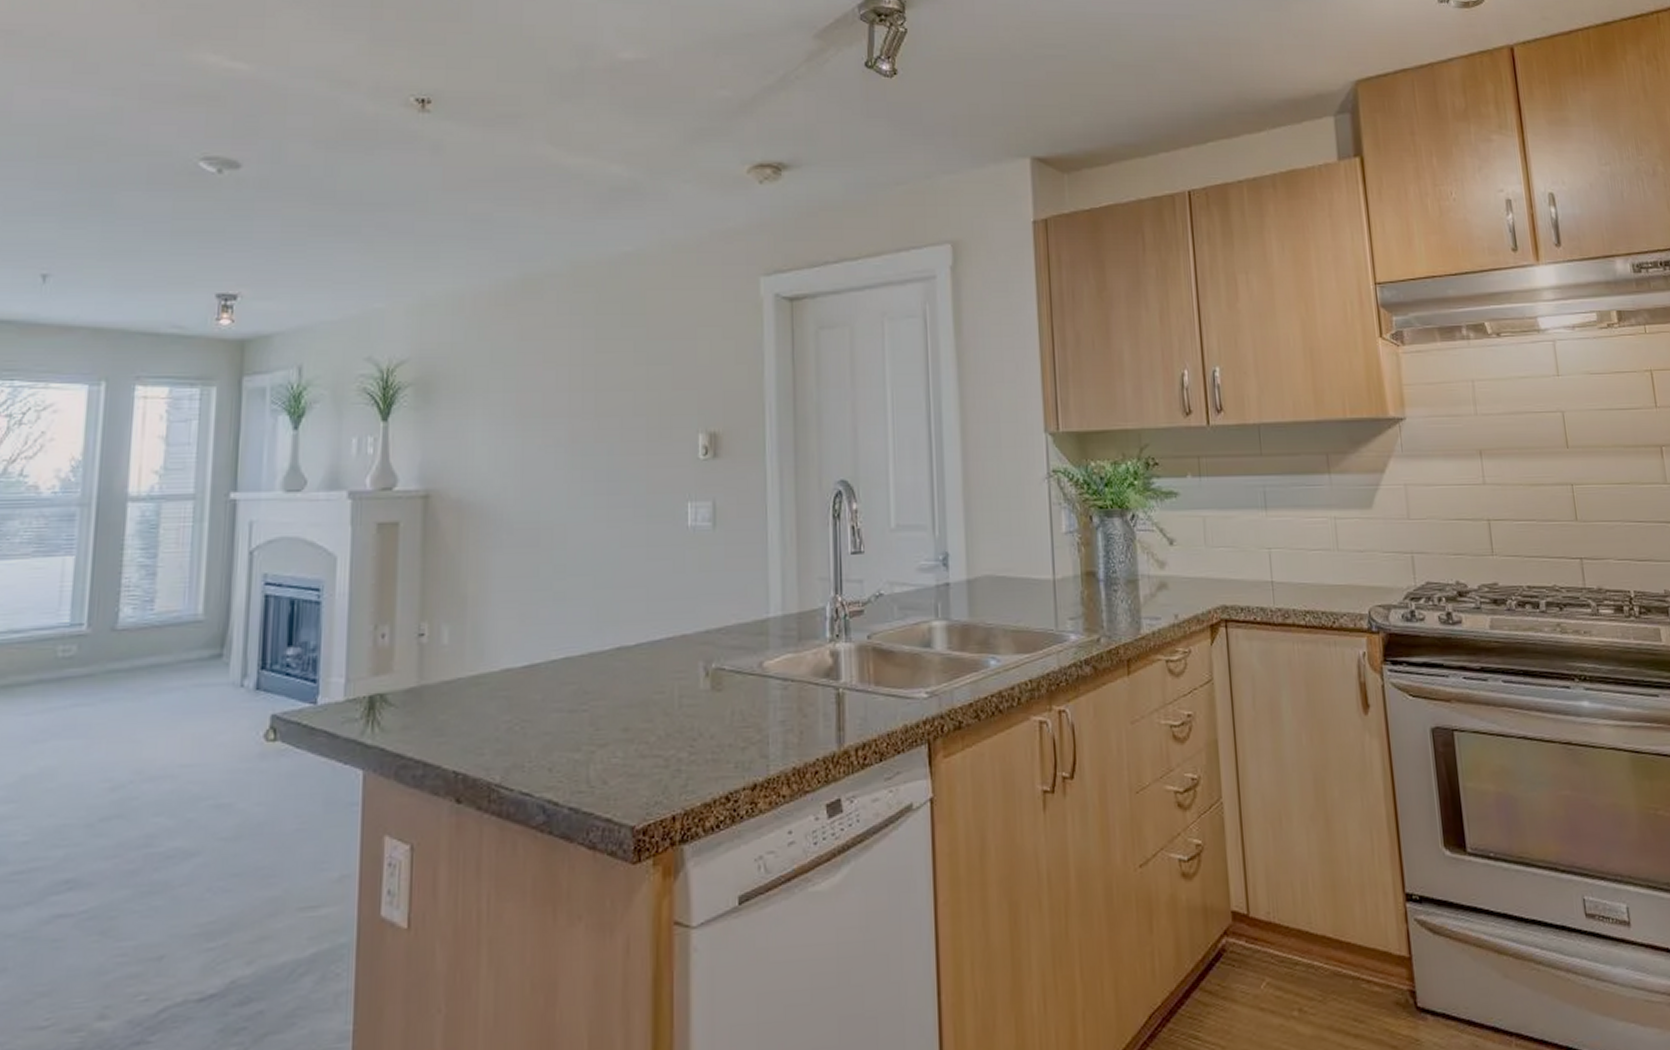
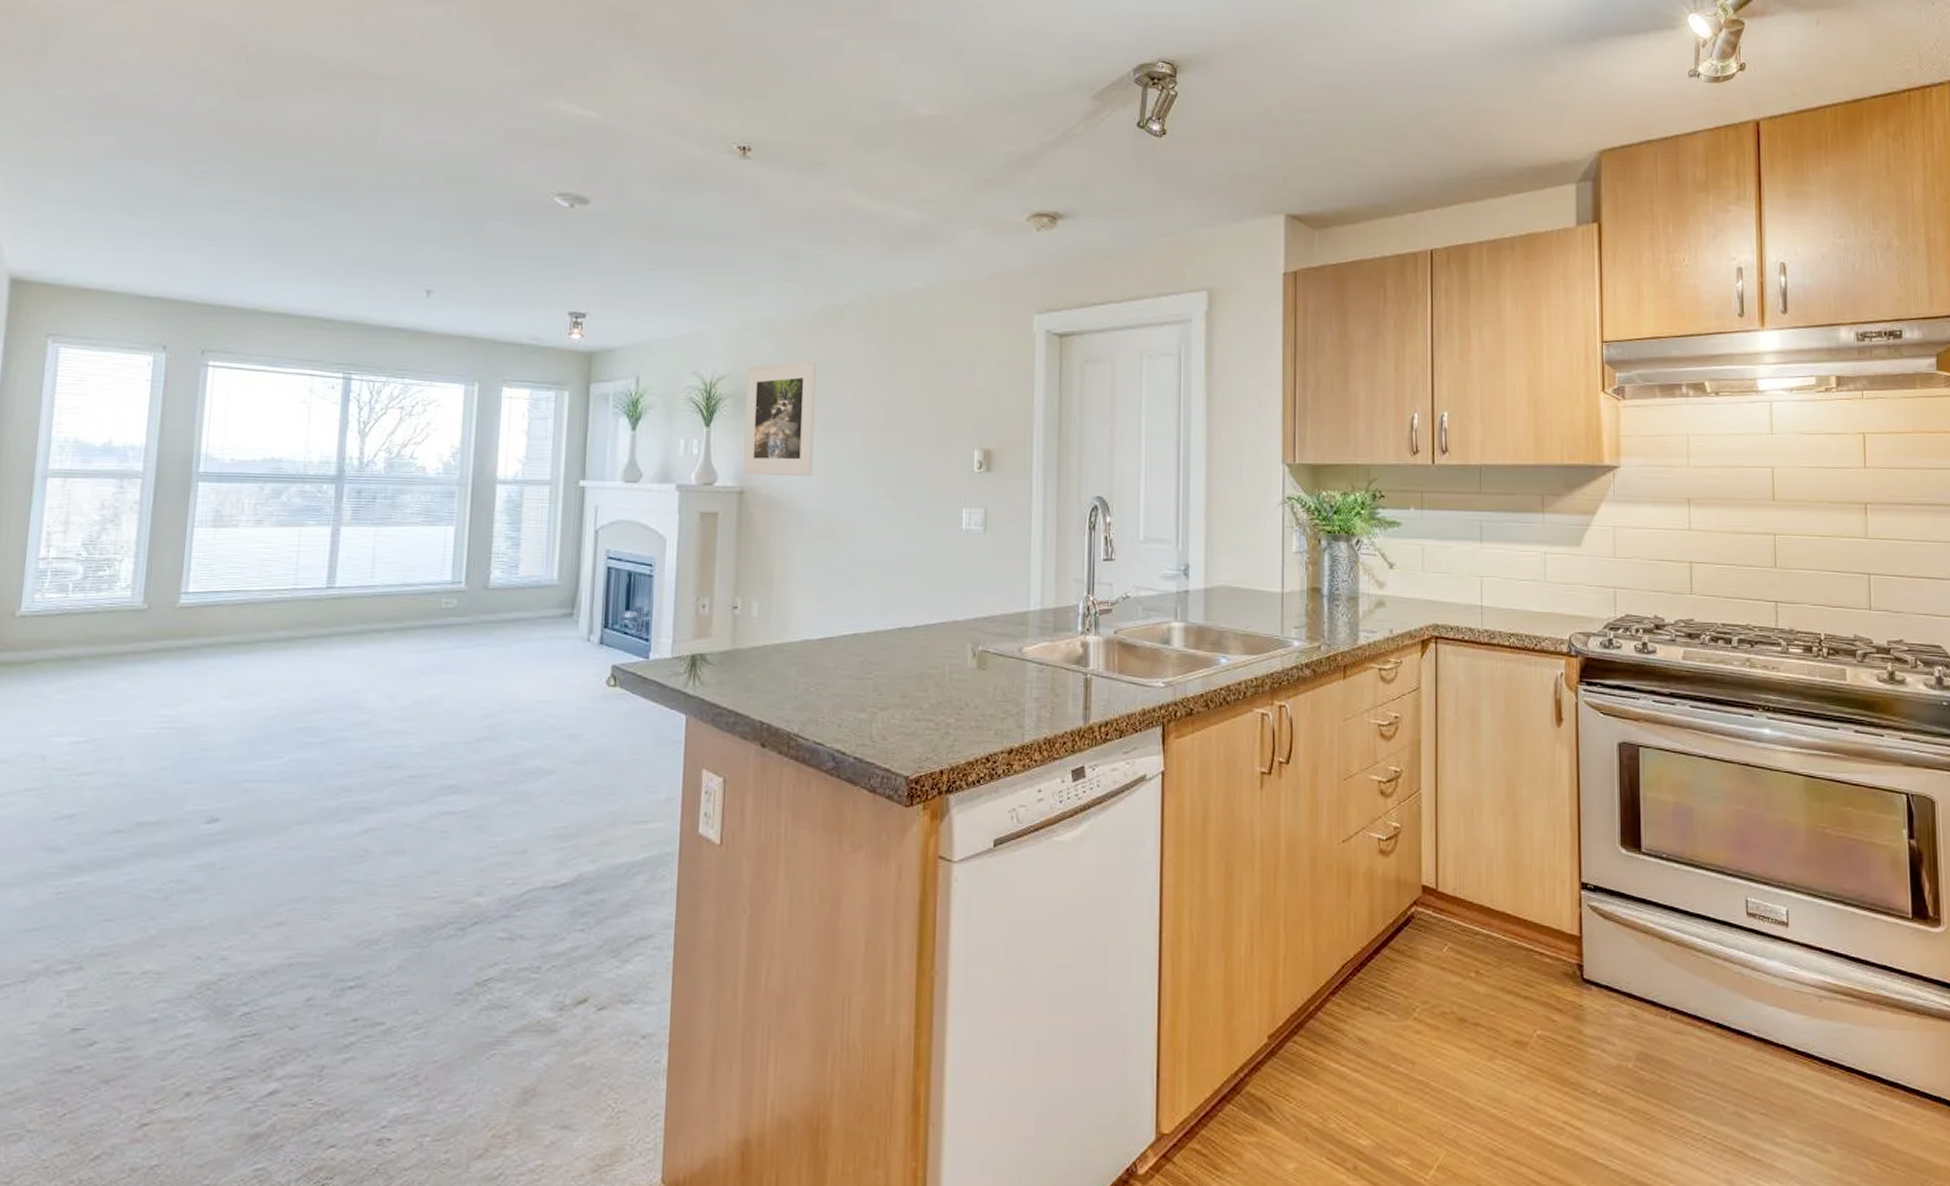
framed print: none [428,338,513,475] -> present [743,360,816,476]

